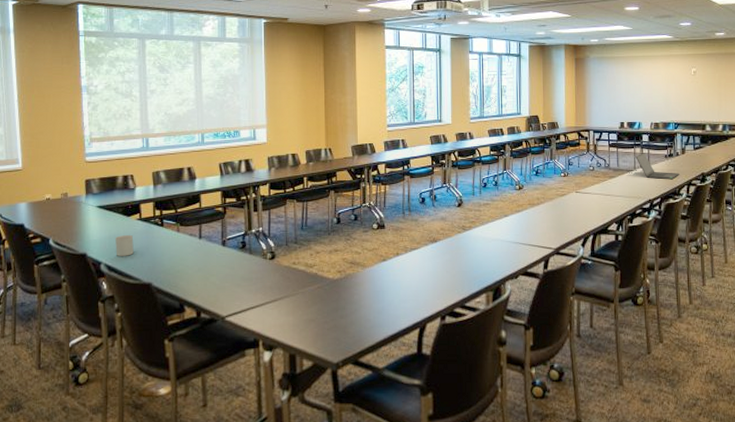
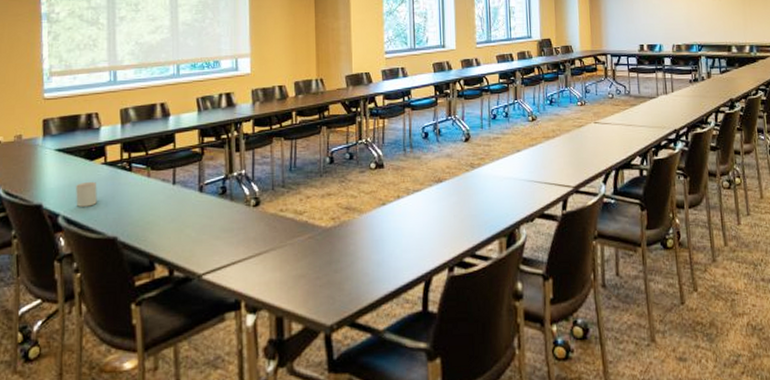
laptop: present [635,153,679,180] -> none [657,78,706,107]

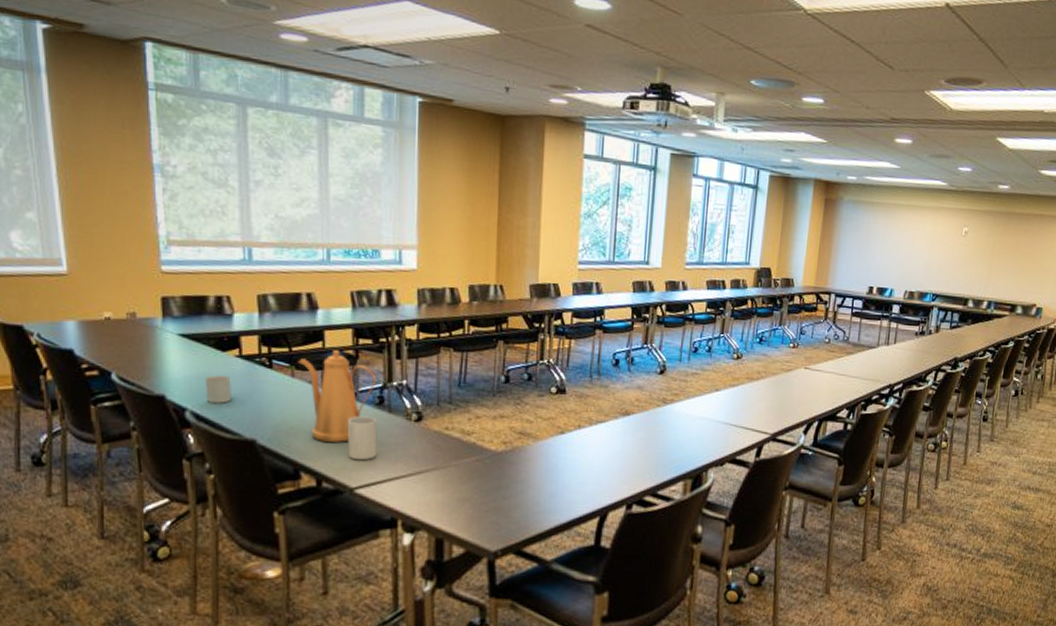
coffee pot: none [153,150,220,233] -> present [298,350,377,443]
cup: none [195,206,221,248] -> present [347,416,377,461]

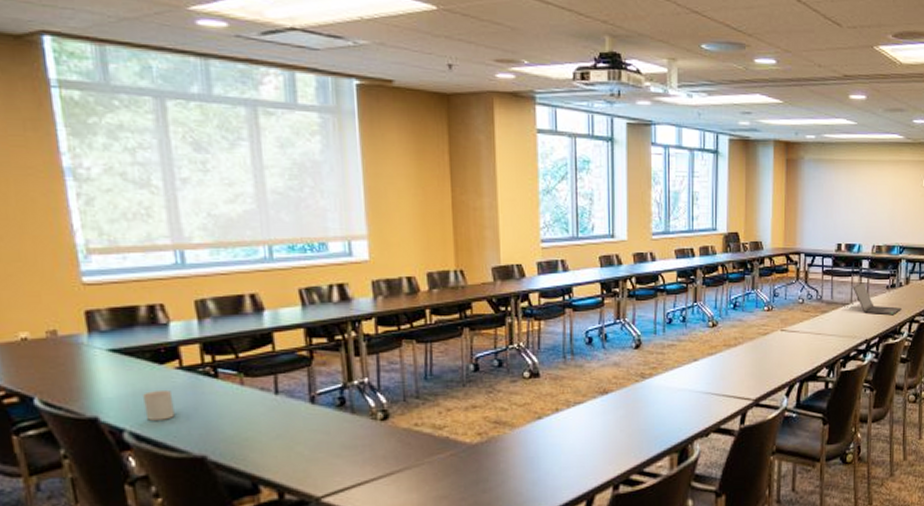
coffee pot: present [298,350,377,443] -> none [246,353,336,451]
cup: present [347,416,377,461] -> none [306,419,343,468]
laptop: none [880,327,929,363] -> present [852,282,902,316]

